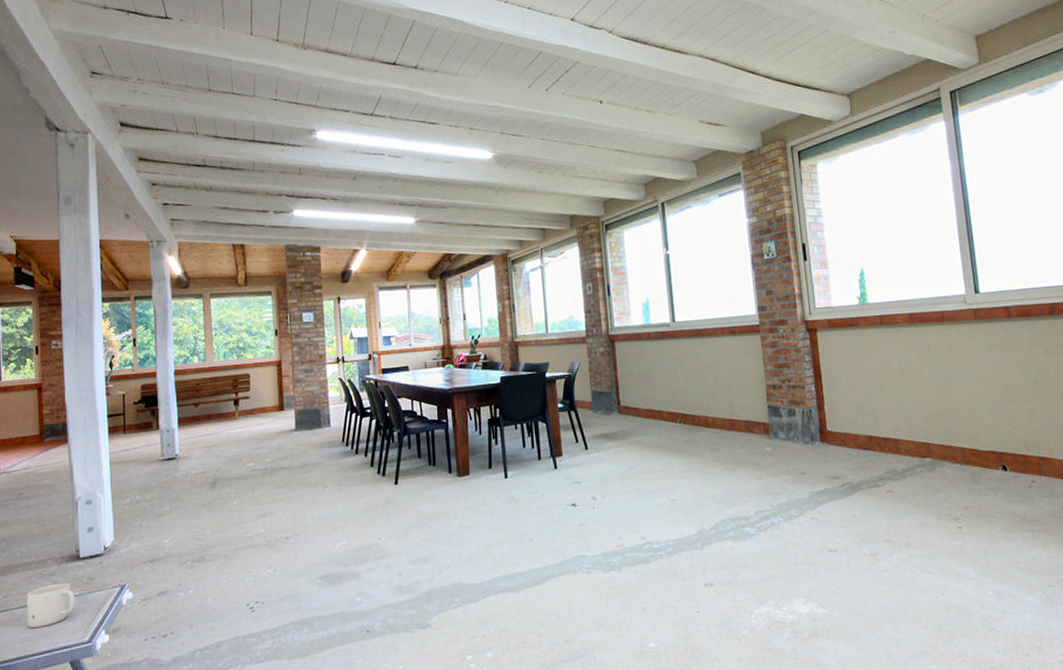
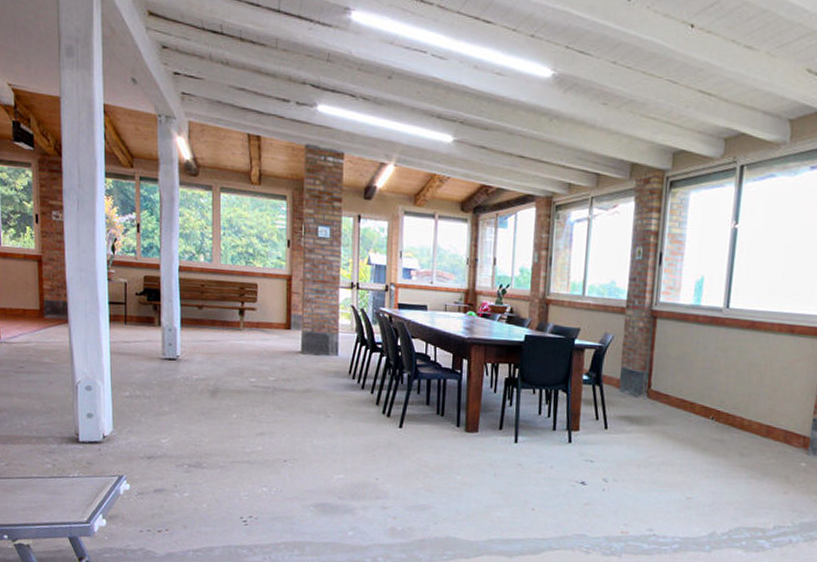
mug: present [26,582,76,628] -> none [27,461,75,501]

